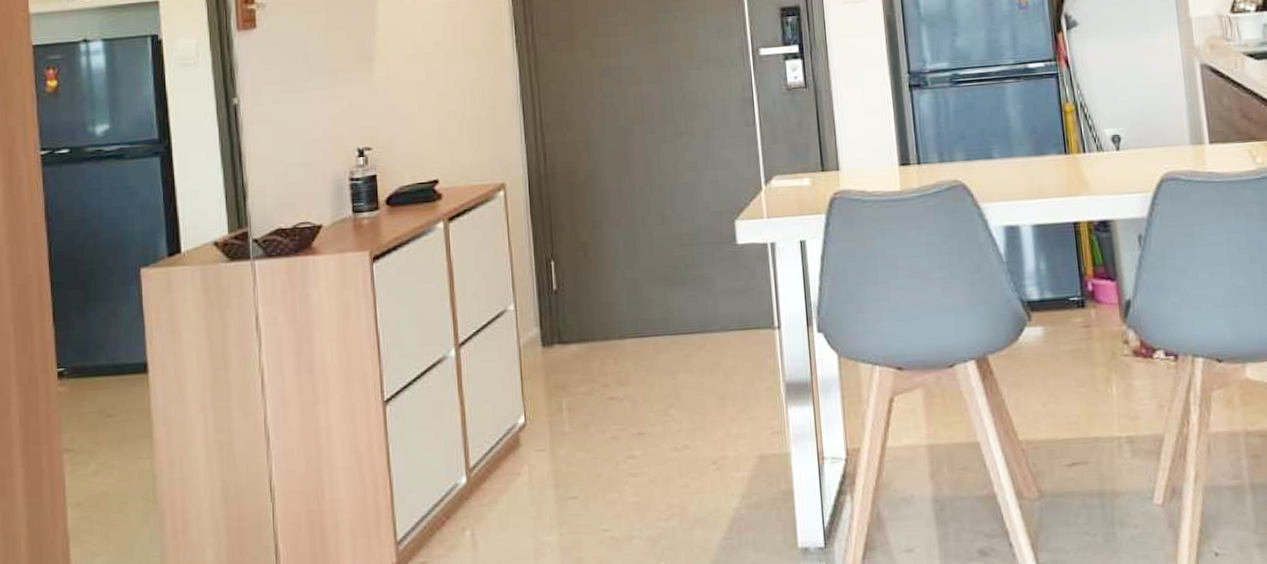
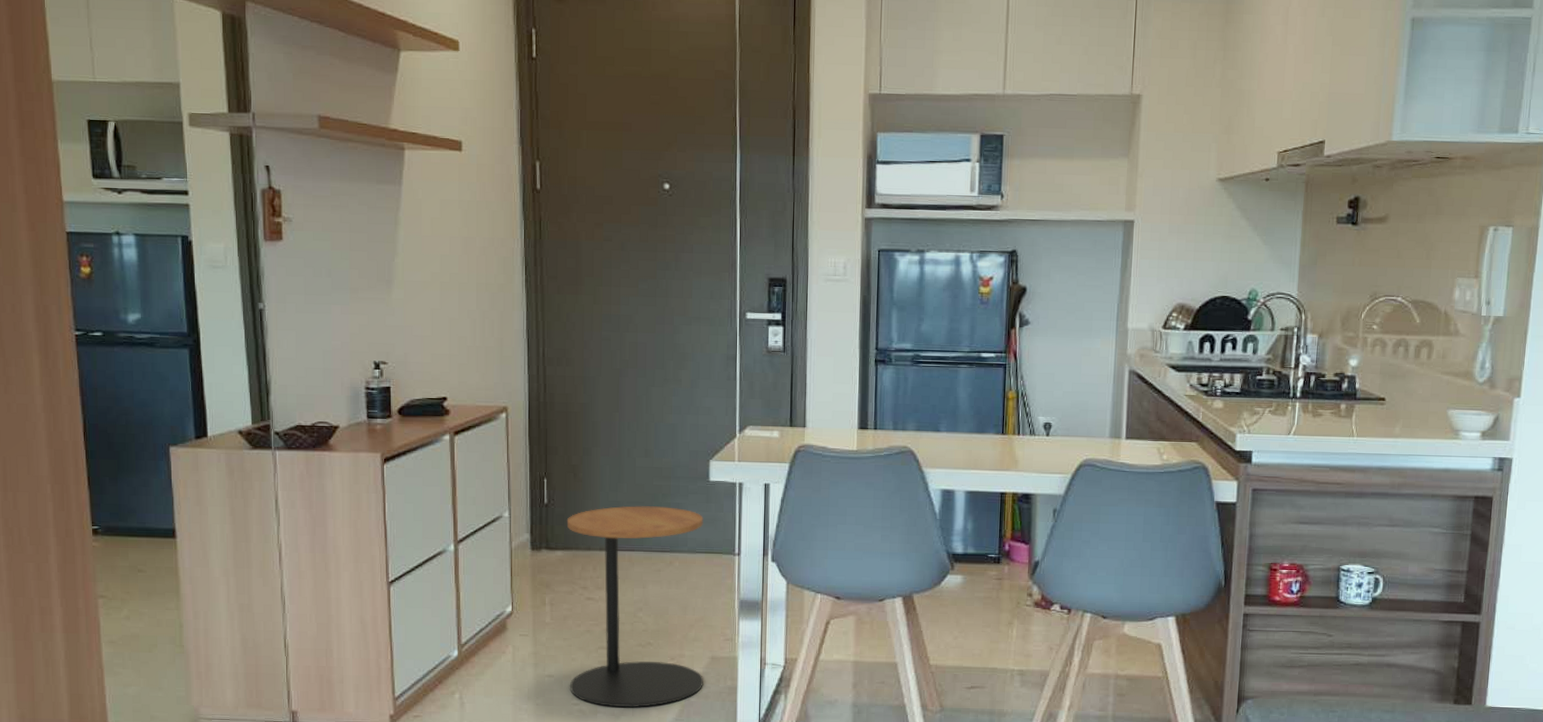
side table: none [579,279,753,530] -> present [566,506,703,707]

